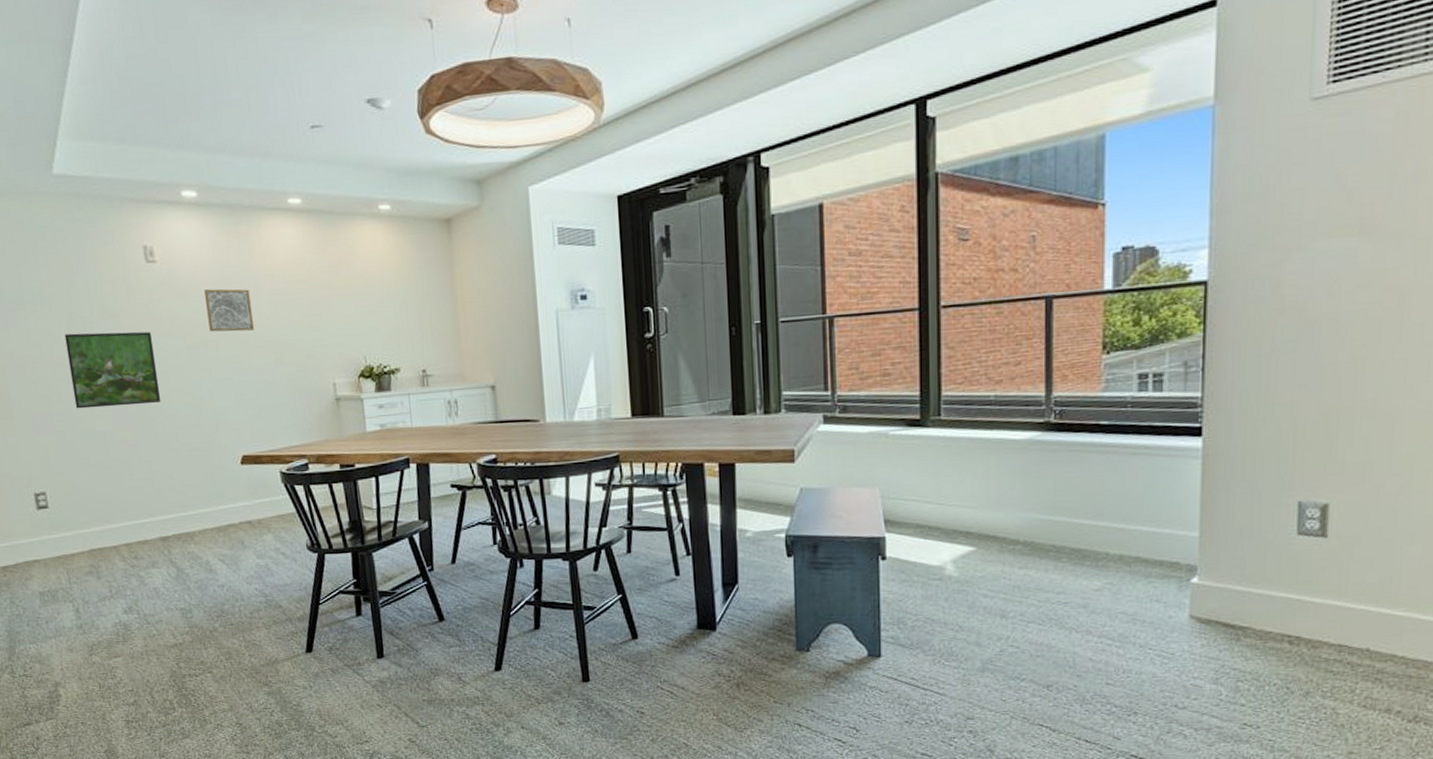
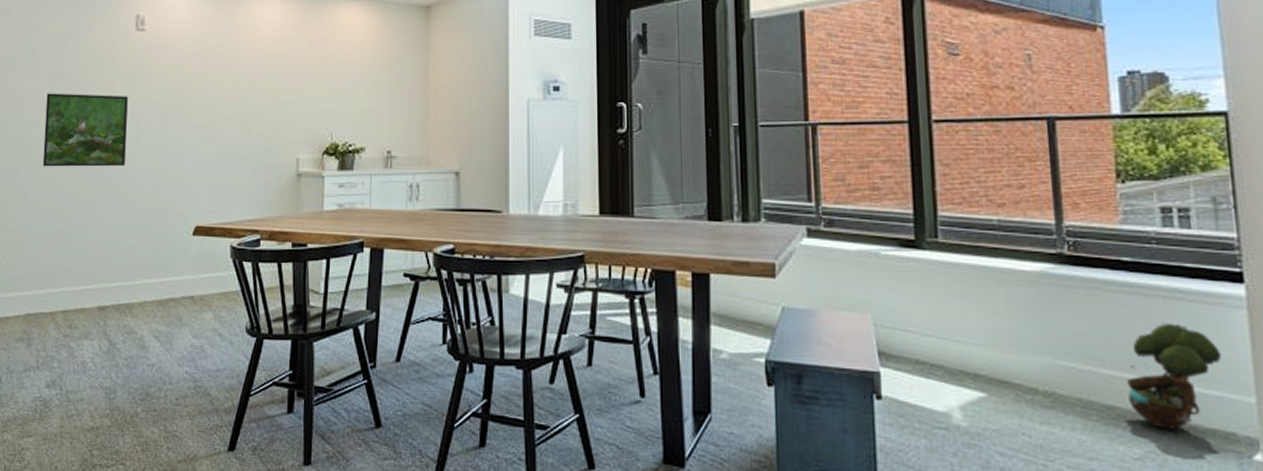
wall art: present [204,289,255,332] -> none [184,59,229,101]
decorative tree: none [1094,475,1175,564] -> present [1127,322,1221,430]

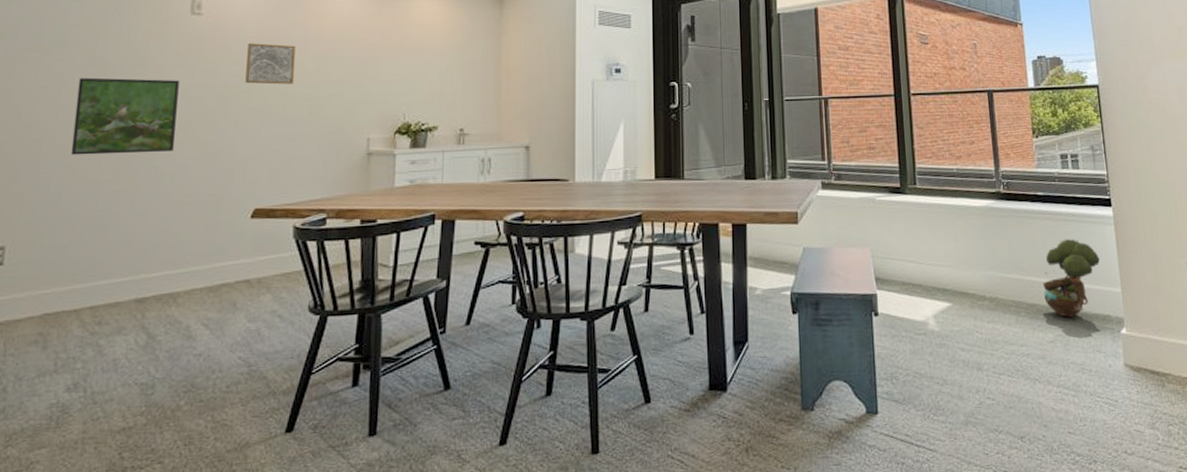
wall art: none [184,59,229,101] -> present [245,43,296,85]

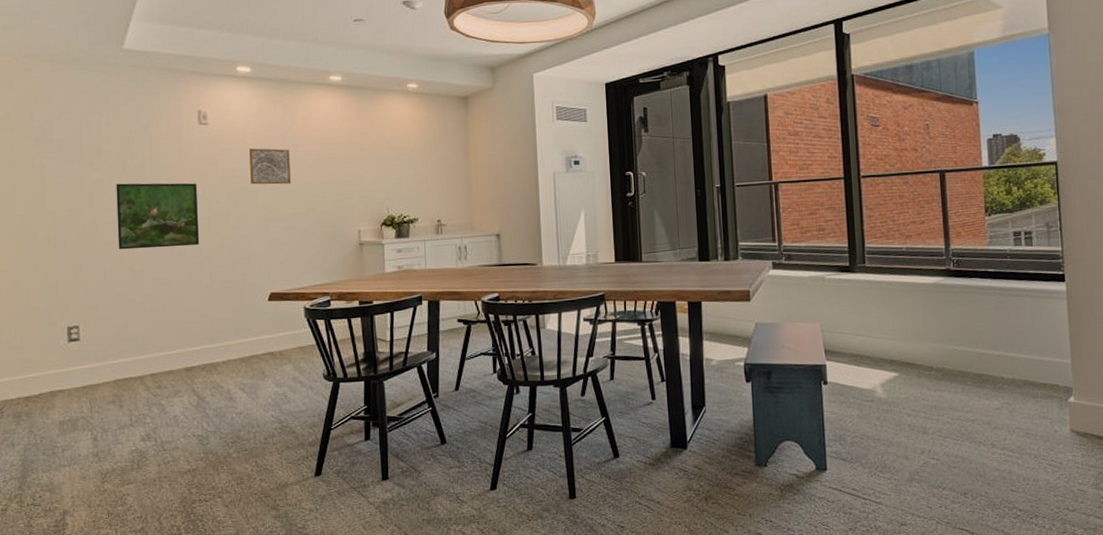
decorative tree: present [1043,238,1100,318] -> none [991,312,1050,387]

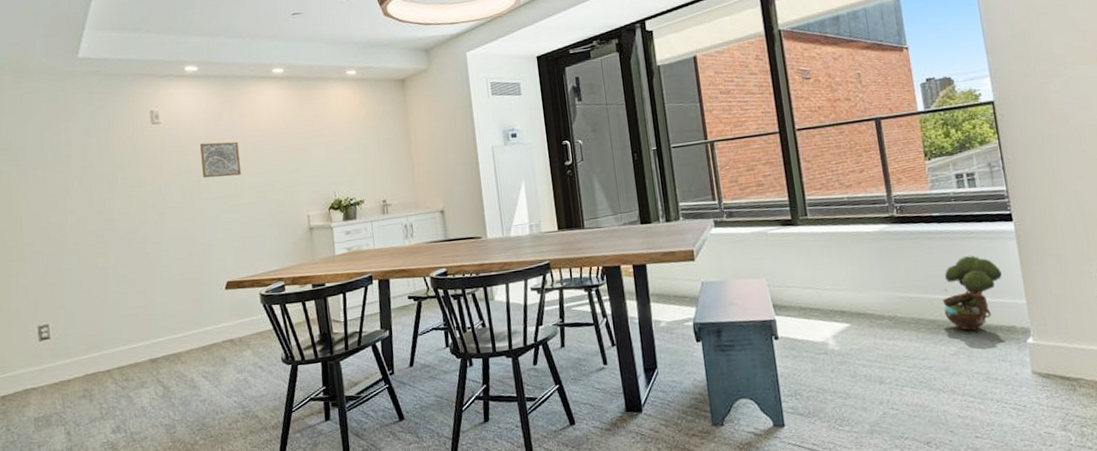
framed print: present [116,183,200,250] -> none [77,180,158,249]
decorative tree: none [991,312,1050,387] -> present [943,255,1002,331]

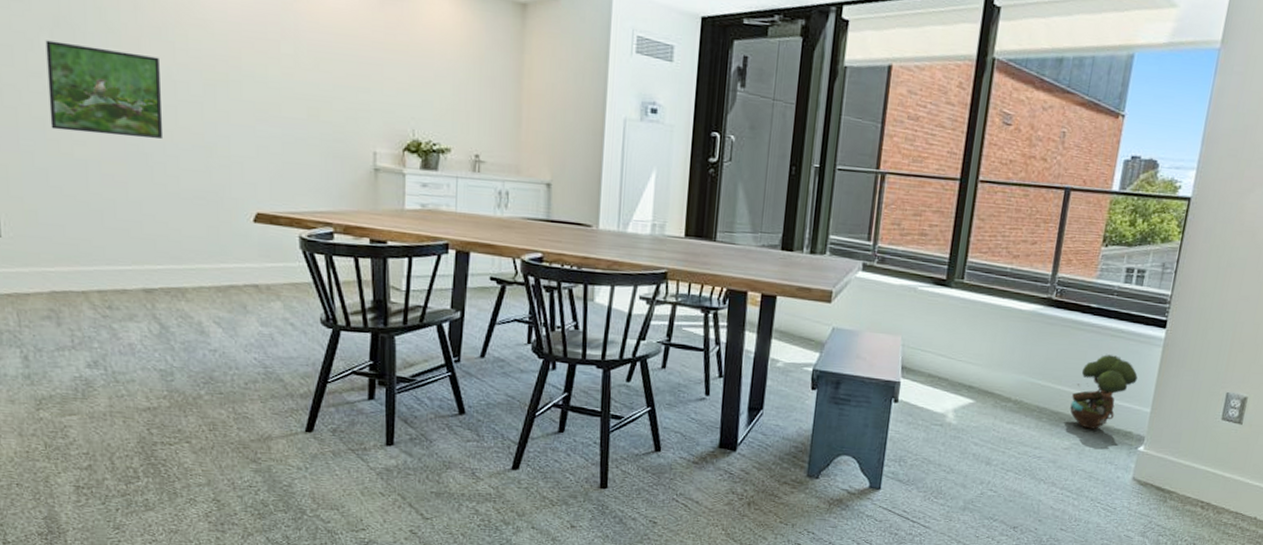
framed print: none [77,180,158,249] -> present [45,40,164,139]
wall art: present [200,141,242,178] -> none [233,23,289,79]

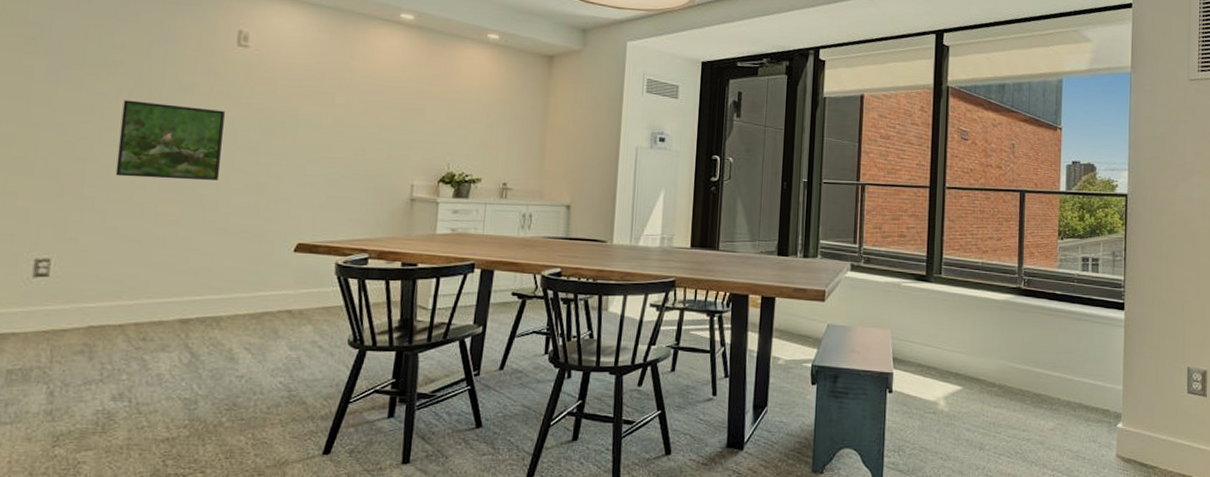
decorative tree: present [1070,353,1138,429] -> none [1050,336,1106,409]

